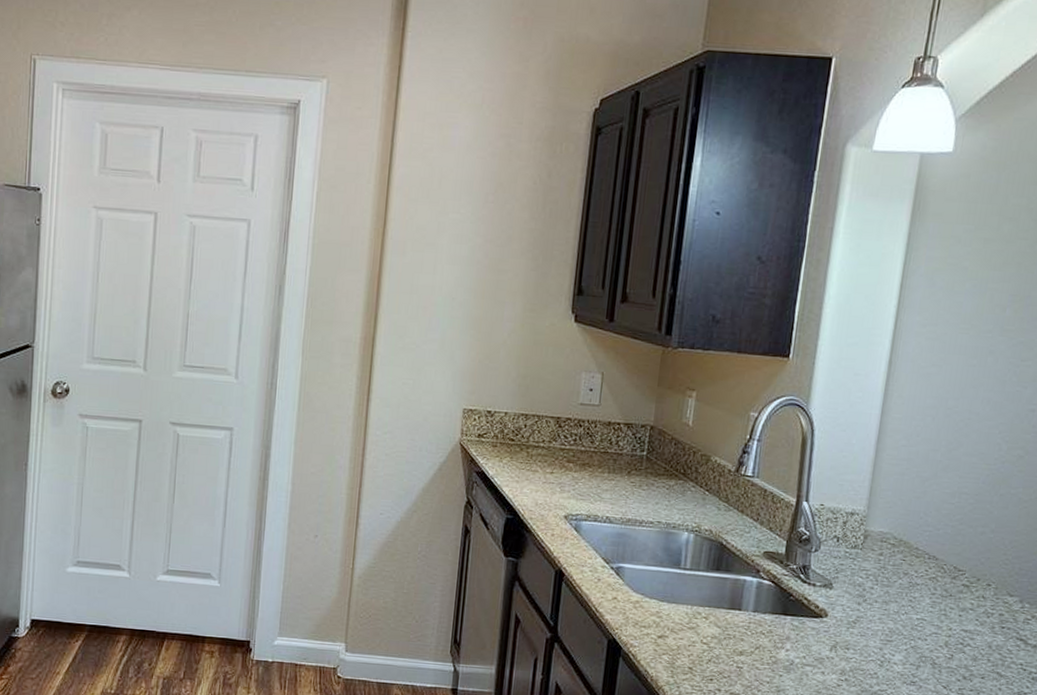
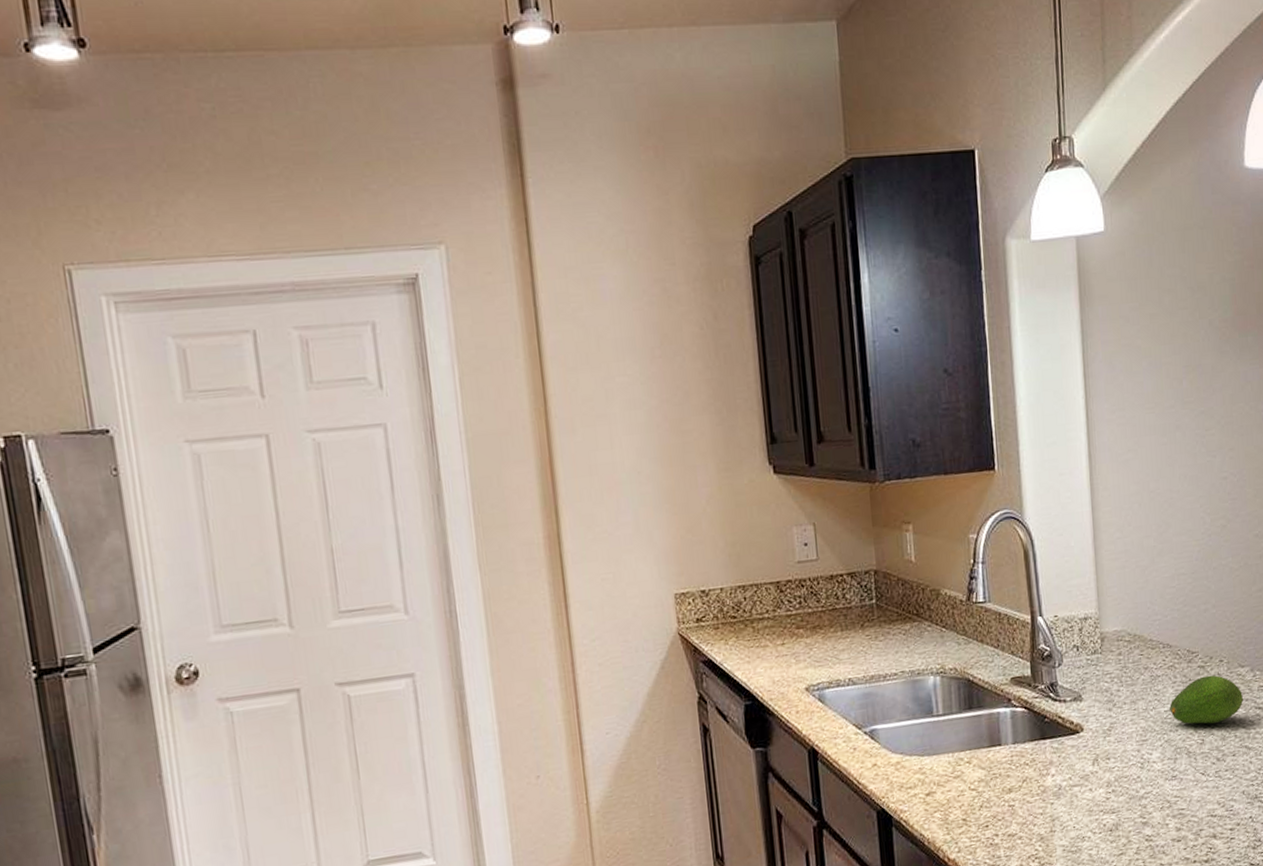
fruit: none [922,595,1006,643] -> present [1170,675,1244,724]

